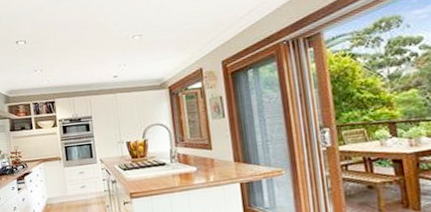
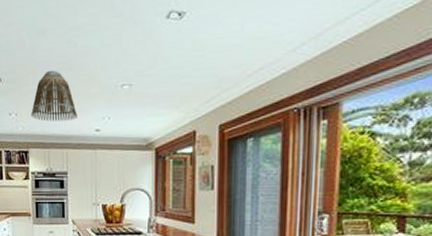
lamp shade: none [54,29,96,74] -> present [31,70,77,122]

